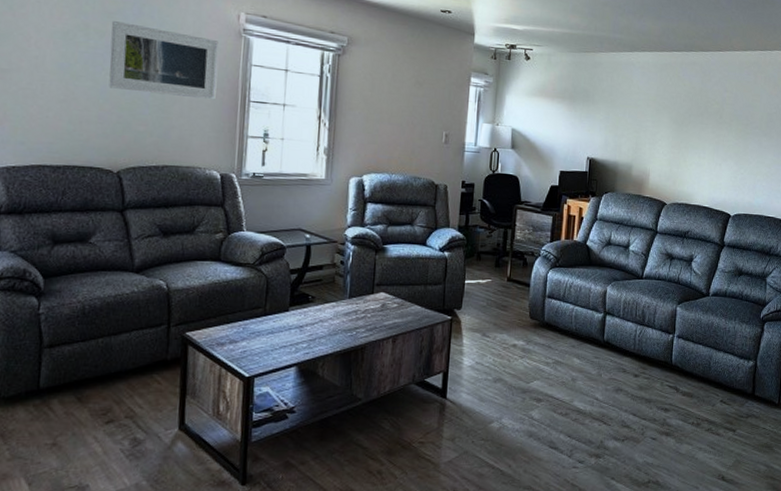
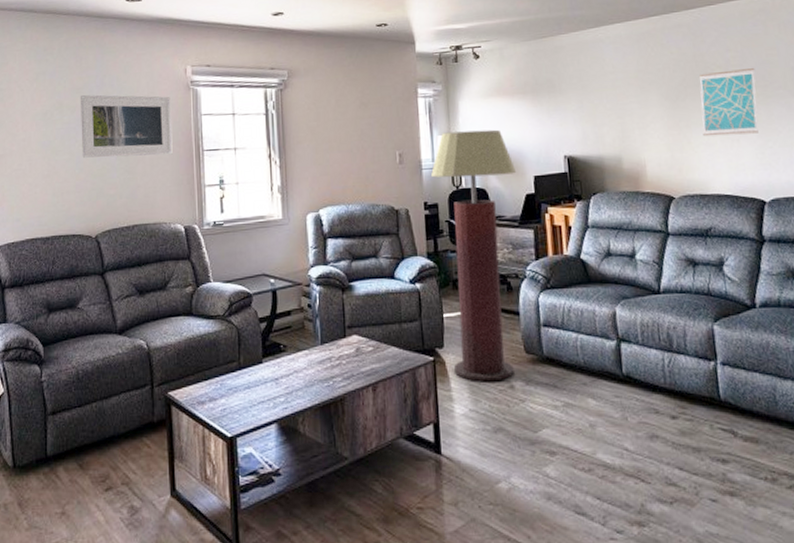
floor lamp: none [468,121,546,341] -> present [431,129,517,382]
wall art: none [696,106,743,161] -> present [699,68,759,137]

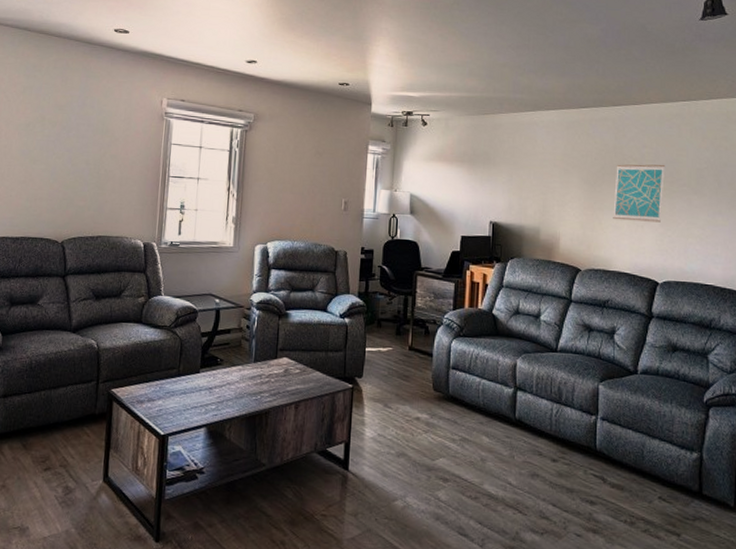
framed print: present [80,95,173,158] -> none [58,113,145,177]
floor lamp: present [431,129,517,382] -> none [369,188,447,413]

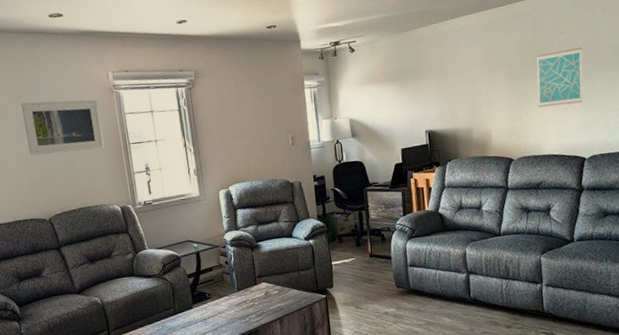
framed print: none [58,113,145,177] -> present [20,99,105,156]

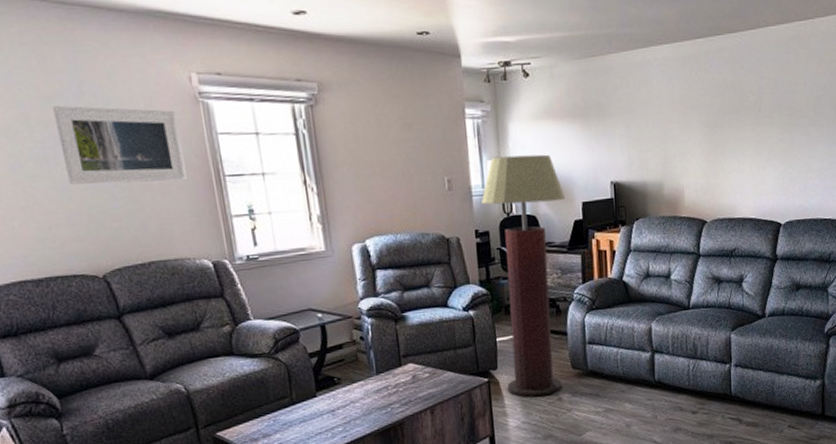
floor lamp: none [318,112,388,311] -> present [482,154,566,397]
wall art: present [536,48,583,108] -> none [735,97,784,163]

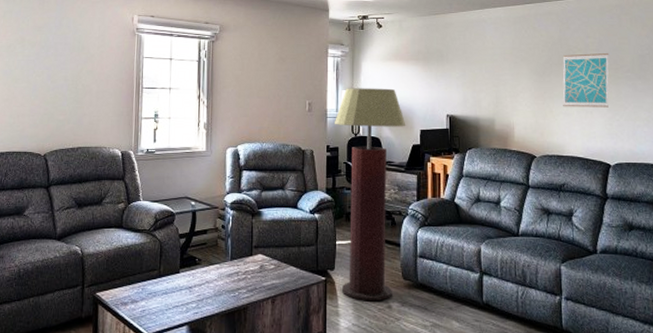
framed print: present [52,106,187,185] -> none [38,33,118,90]
wall art: none [735,97,784,163] -> present [562,53,609,108]

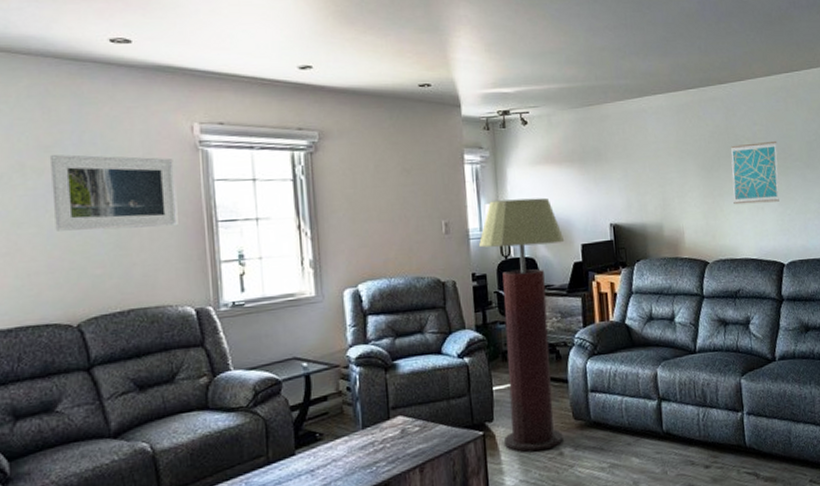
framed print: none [38,33,118,90] -> present [49,155,178,231]

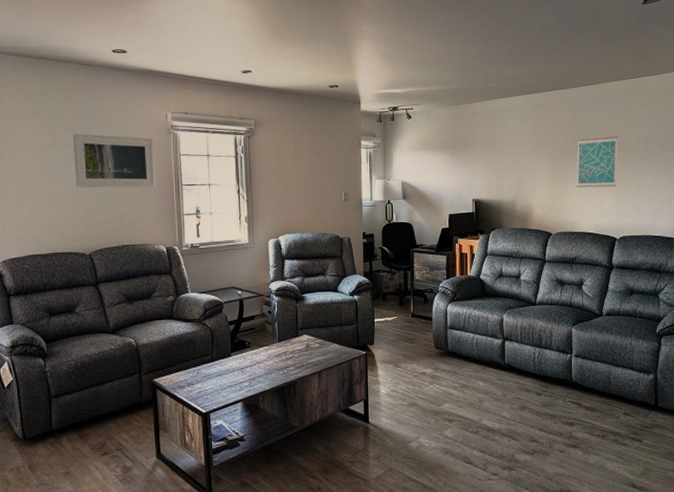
floor lamp: present [479,197,565,452] -> none [370,176,436,370]

